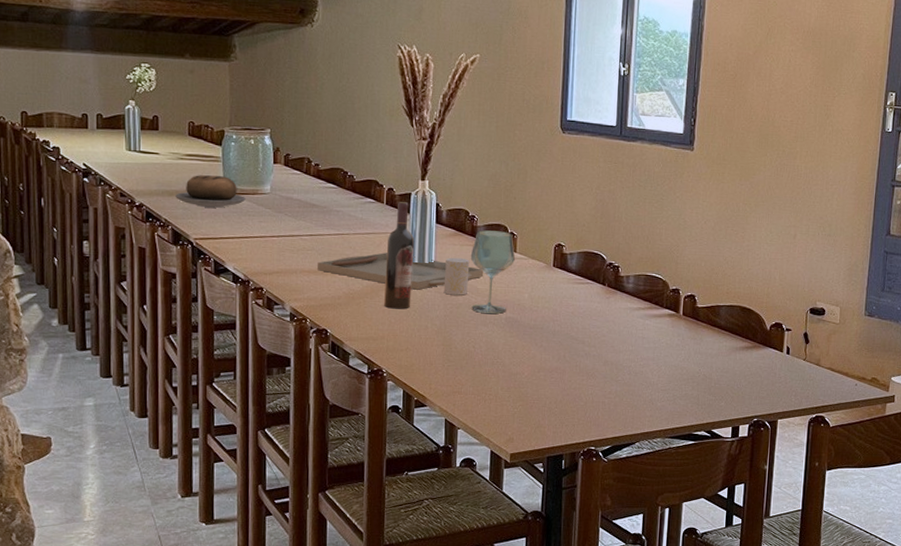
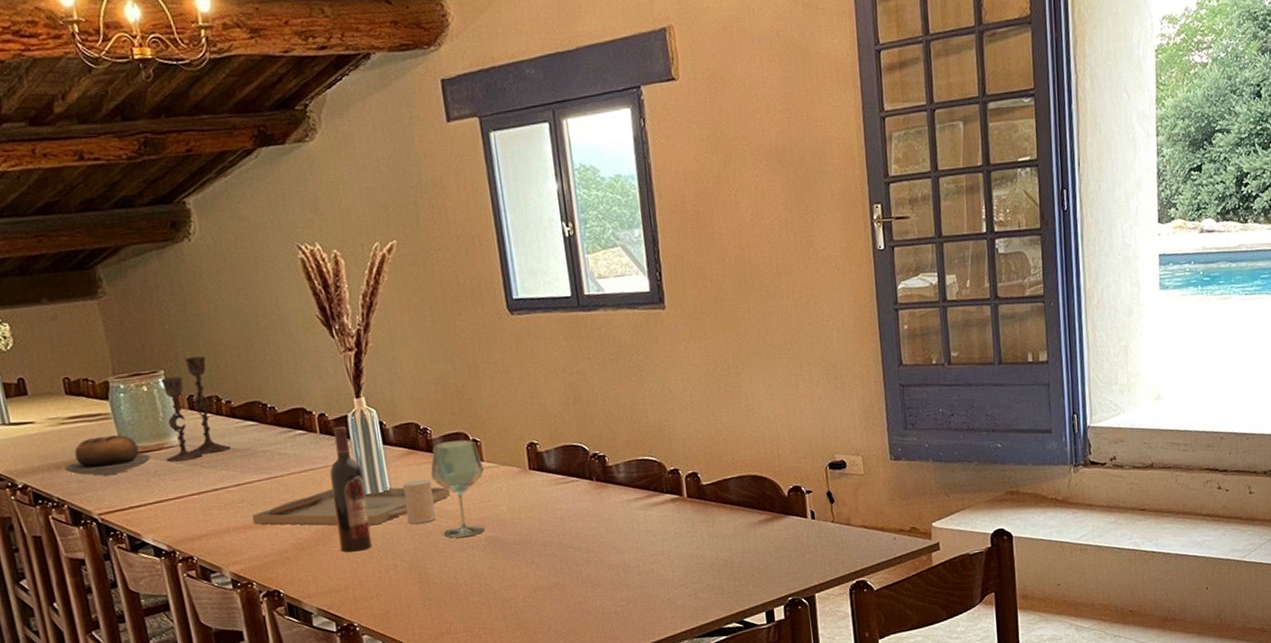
candlestick: none [258,122,311,208] -> present [161,356,231,463]

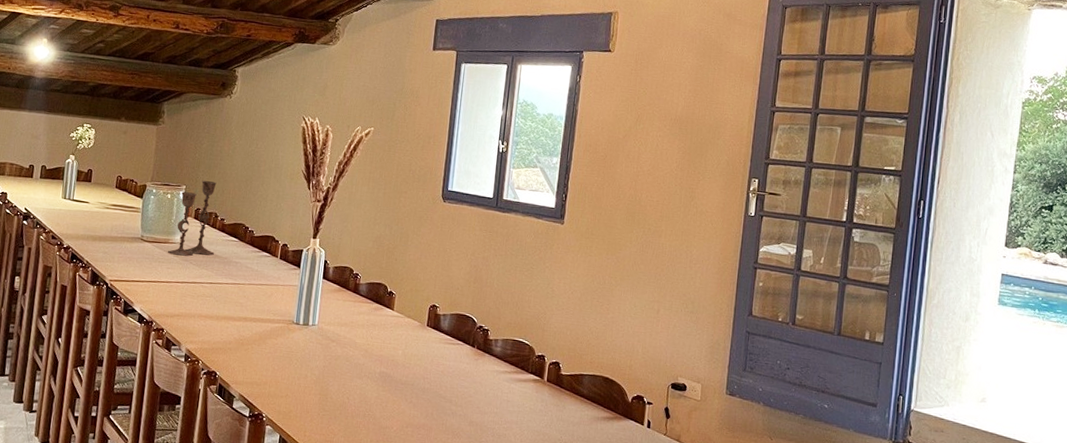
bread: present [65,435,151,476] -> none [98,223,158,254]
serving tray: present [252,487,451,526] -> none [213,303,363,340]
wine bottle: present [330,426,373,552] -> none [270,257,303,358]
cup: present [403,478,436,524] -> none [324,311,351,348]
wine glass: present [430,439,485,538] -> none [349,287,393,368]

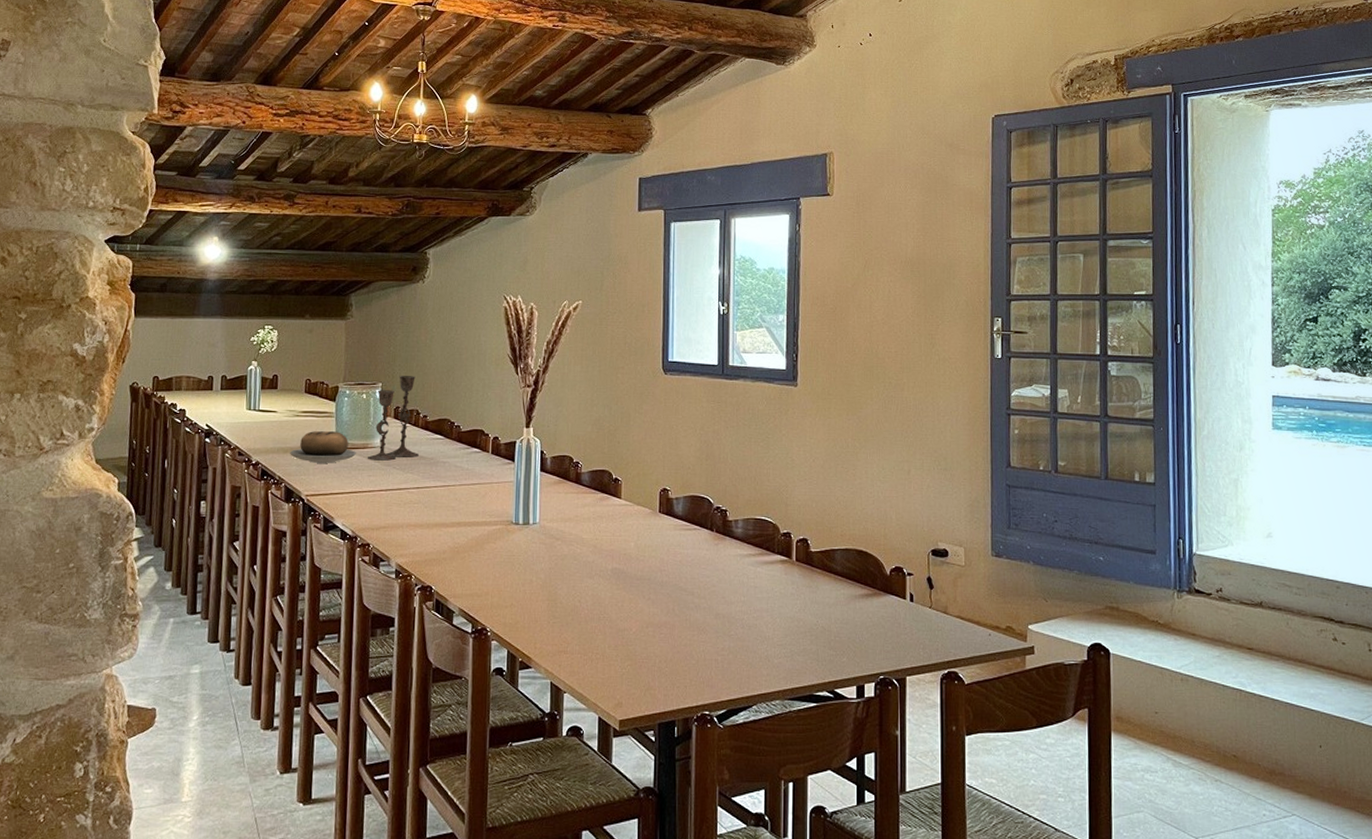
bread: none [98,223,158,254] -> present [290,431,356,463]

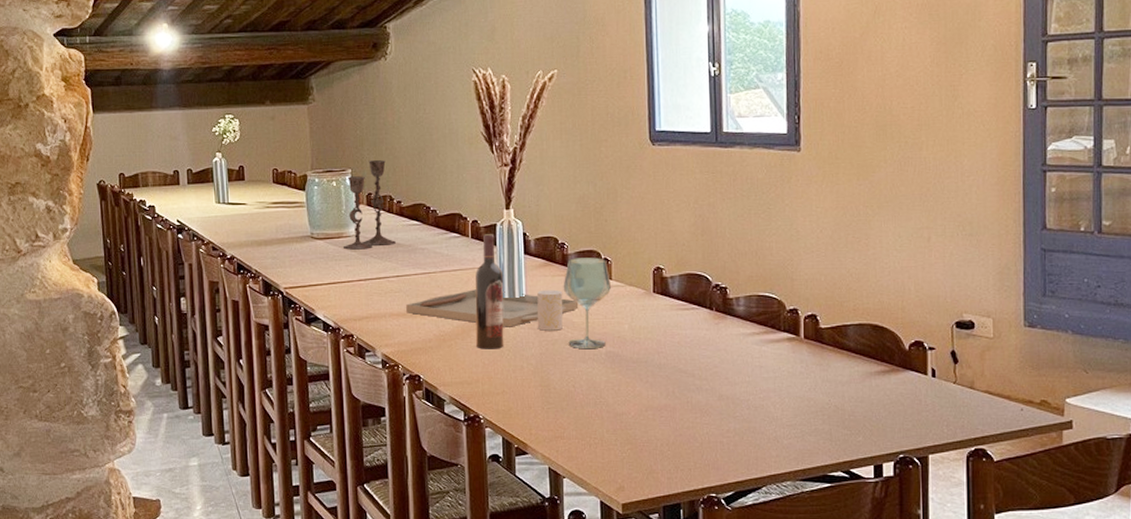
bread: present [290,431,356,463] -> none [264,222,331,255]
serving tray: none [423,503,589,542] -> present [406,289,579,327]
wine bottle: none [489,451,520,563] -> present [475,234,504,349]
cup: none [548,506,575,546] -> present [537,289,563,331]
wine glass: none [575,477,621,566] -> present [563,257,612,350]

